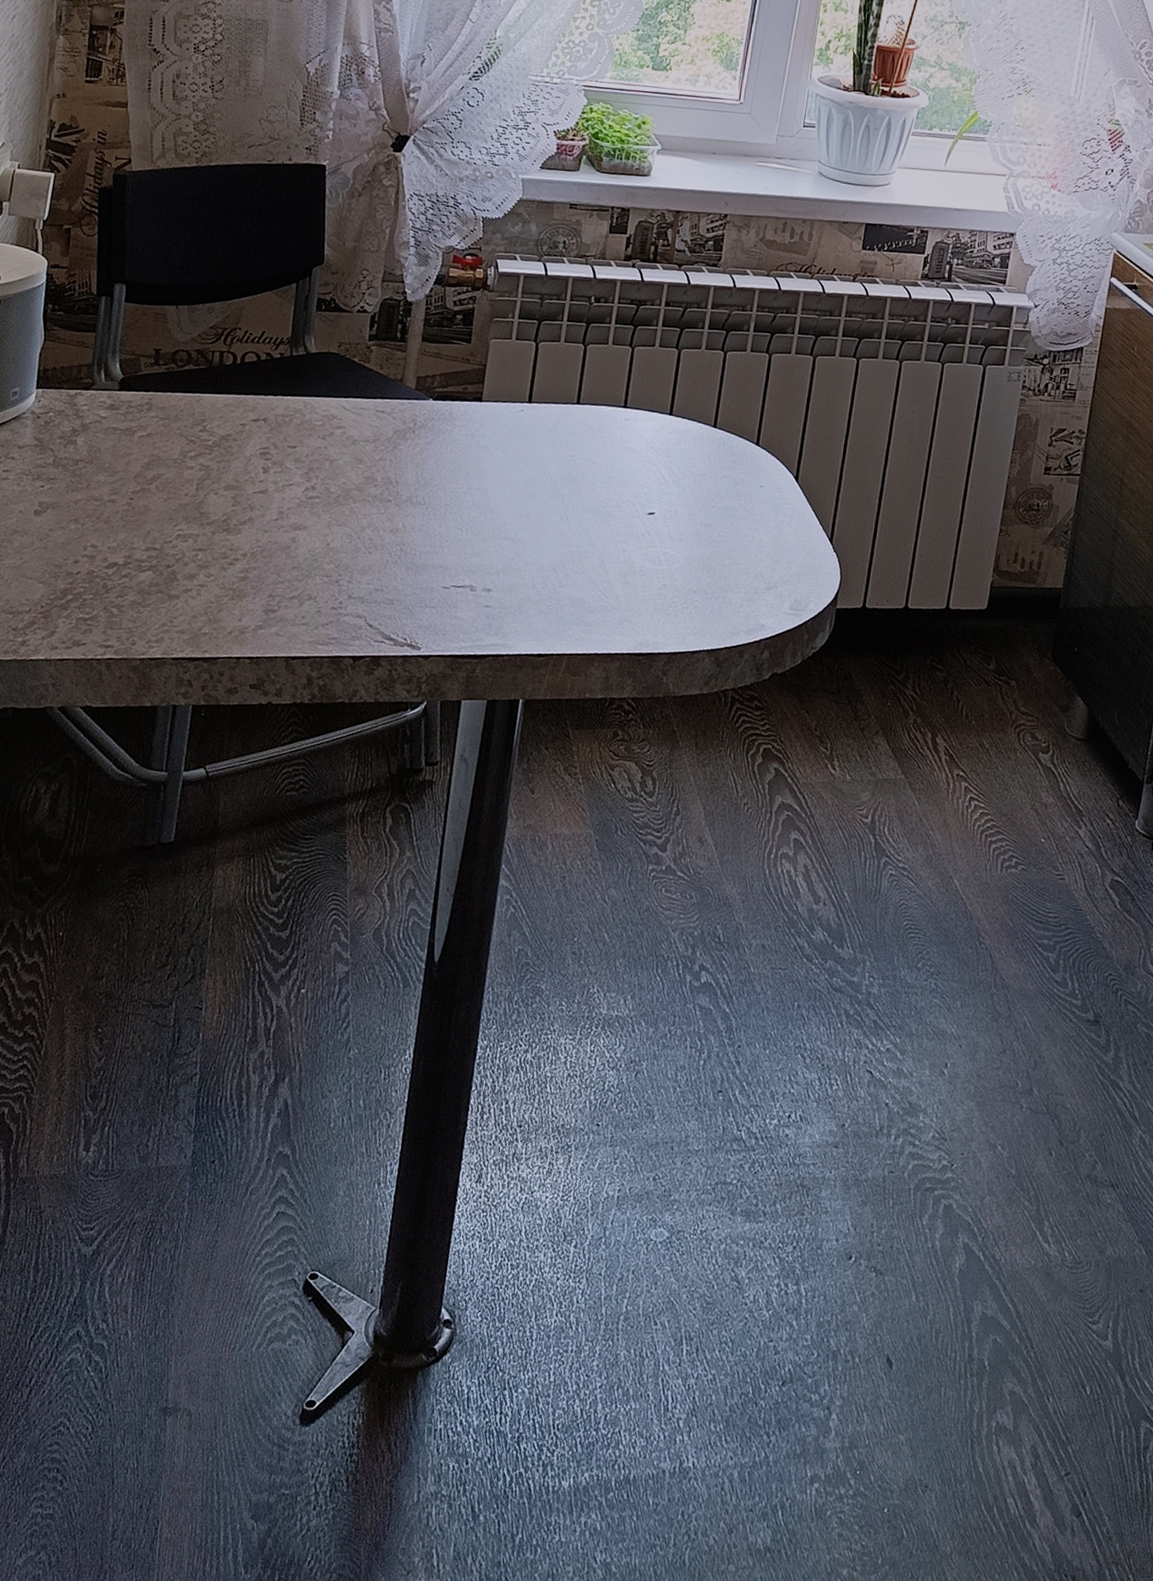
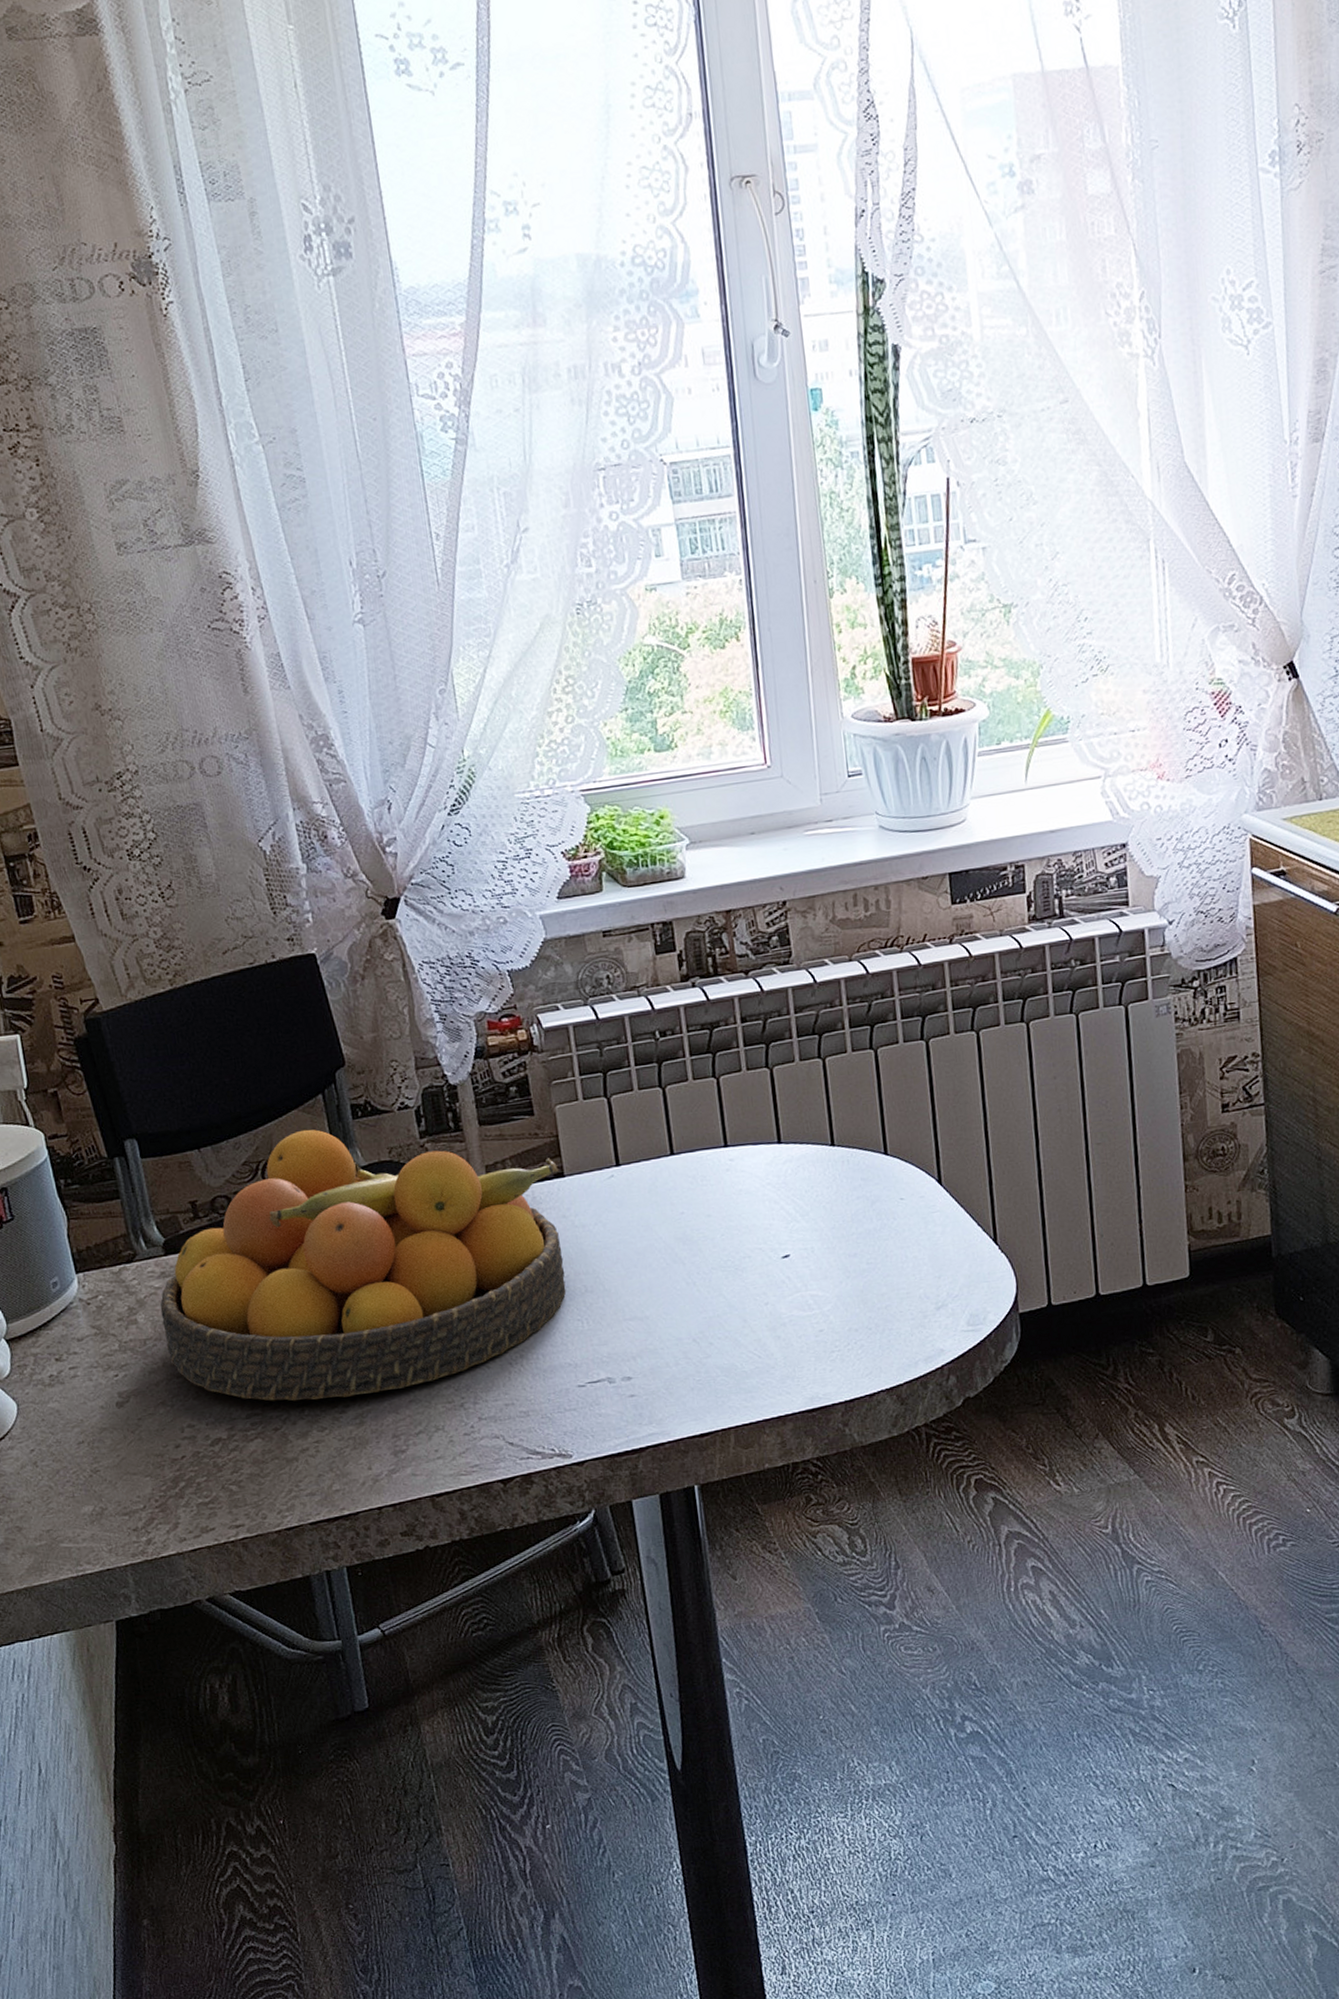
fruit bowl: none [94,310,479,555] -> present [160,1129,567,1402]

